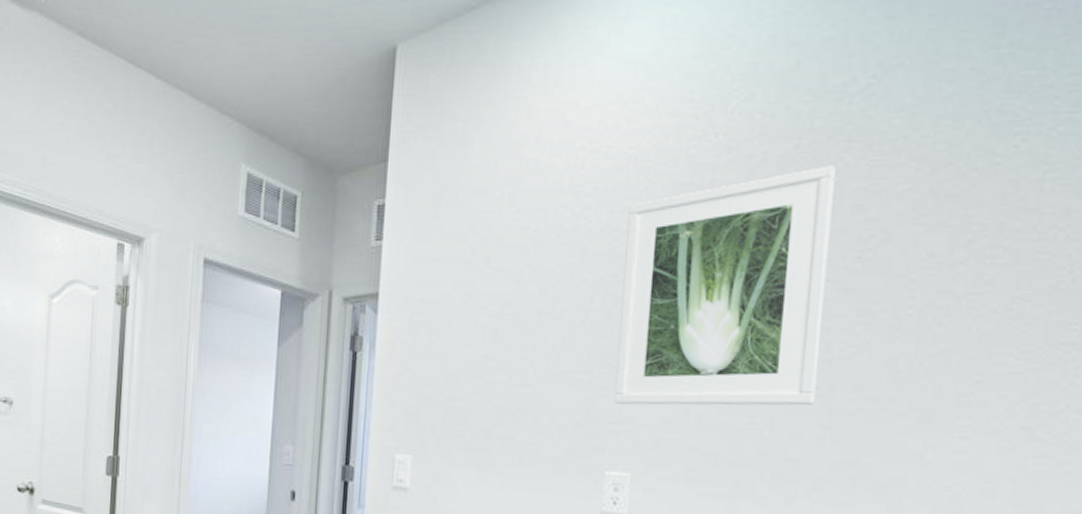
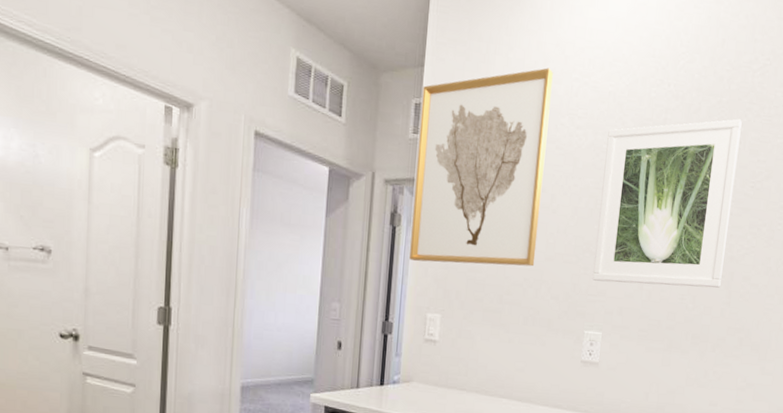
wall art: none [373,139,550,392] -> present [409,68,553,267]

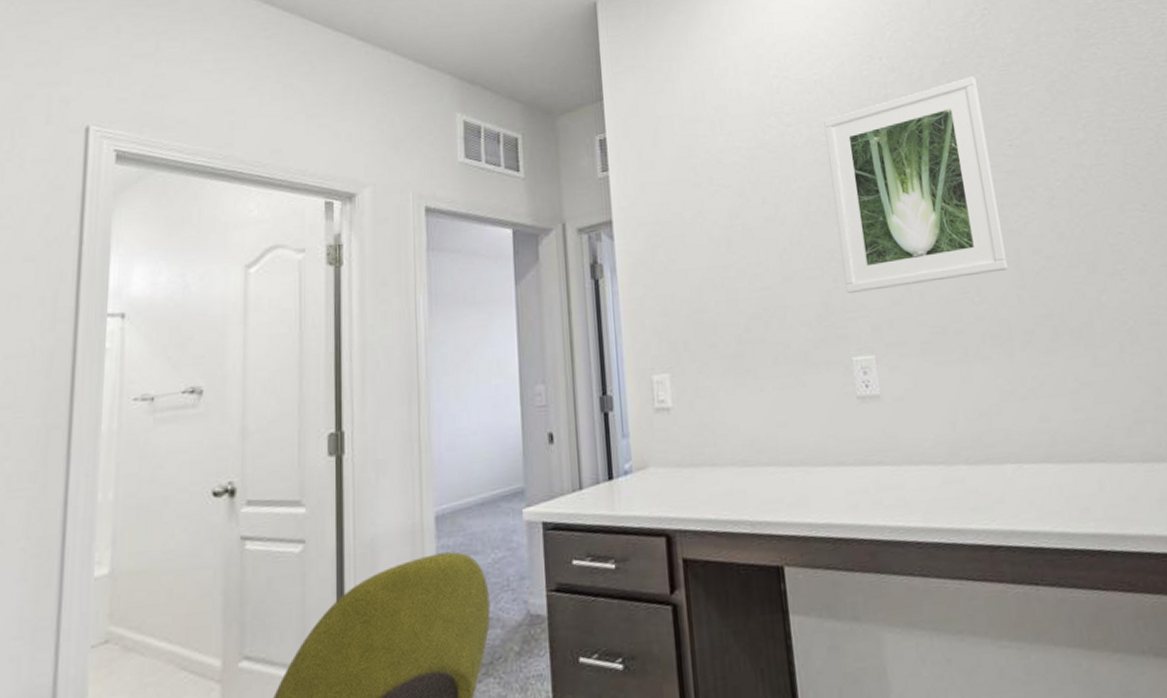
wall art: present [409,68,553,267] -> none [605,71,772,315]

